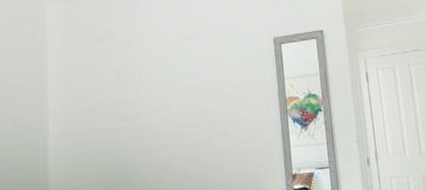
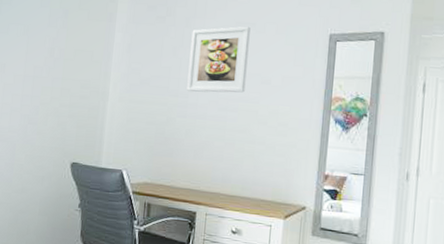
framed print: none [134,39,199,114] -> present [187,26,251,93]

